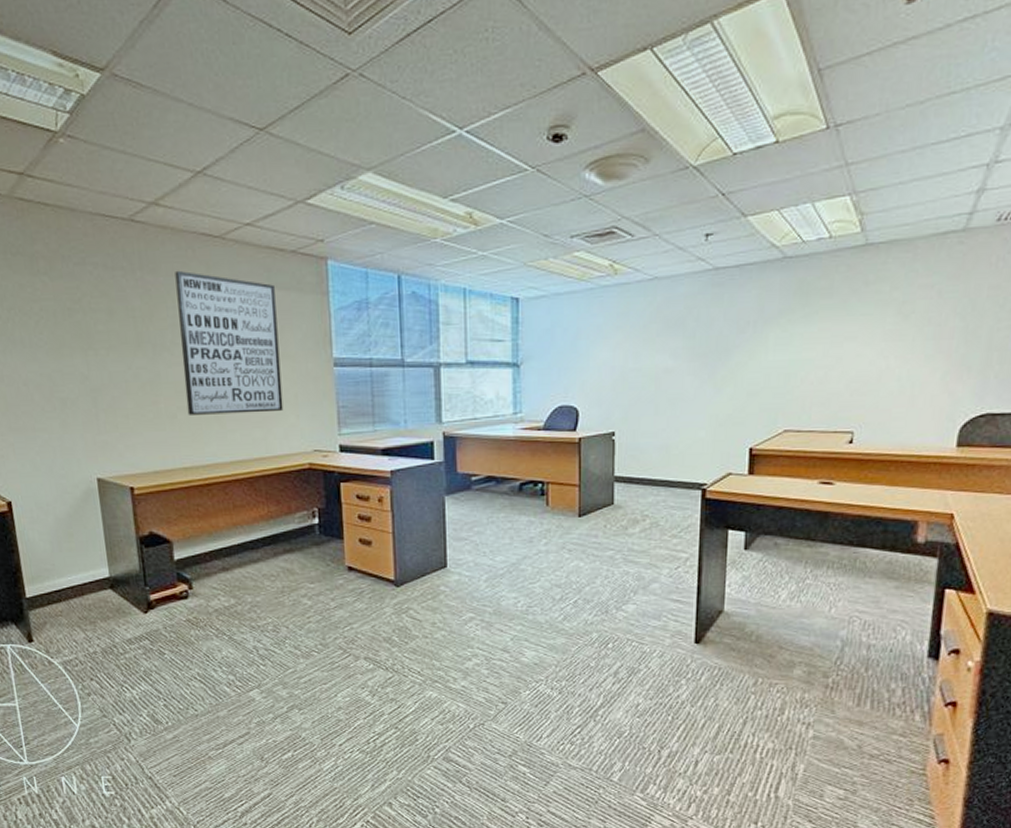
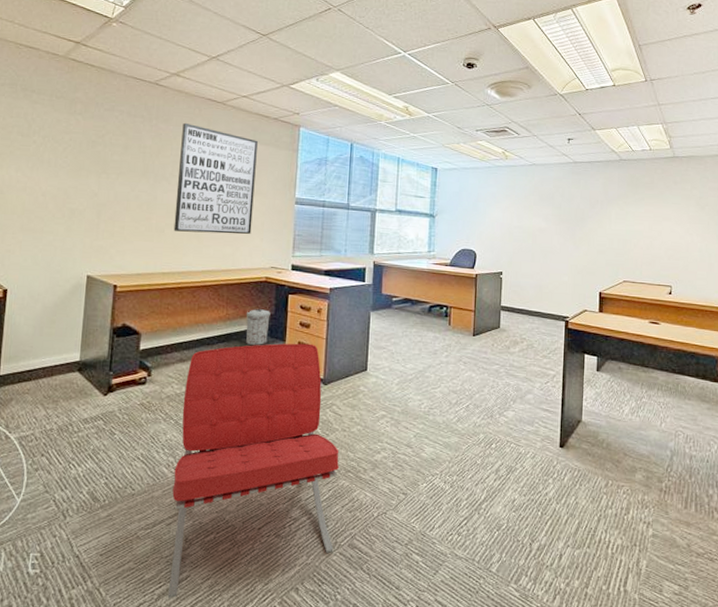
lounge chair: none [233,540,427,815] -> present [167,343,340,598]
trash can: none [291,503,322,547] -> present [246,309,271,346]

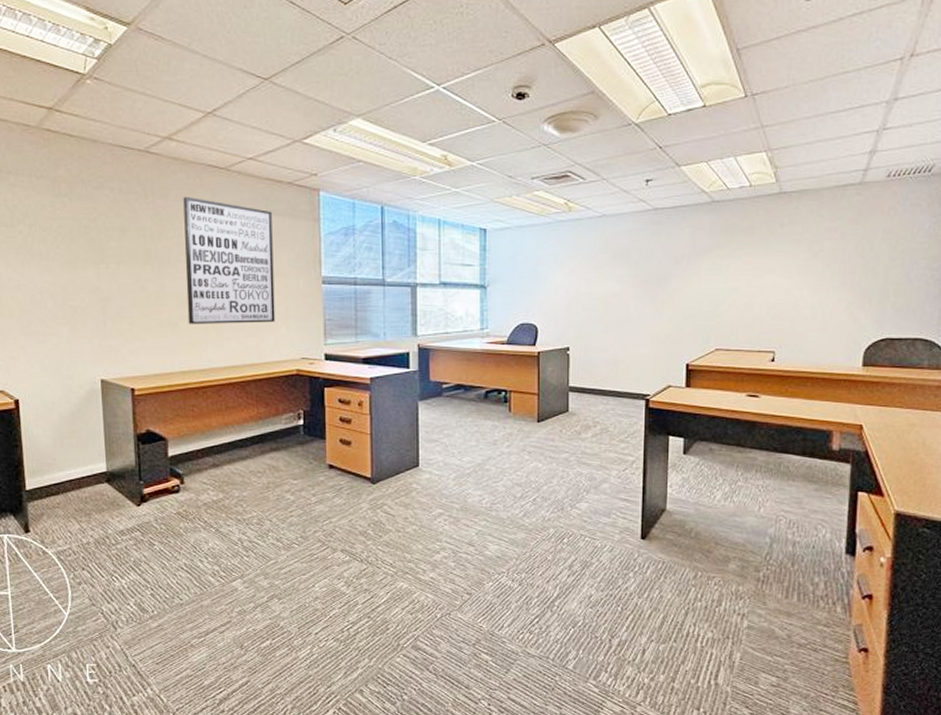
lounge chair: present [167,343,340,598] -> none [221,440,397,702]
trash can: present [246,309,271,346] -> none [279,406,306,446]

